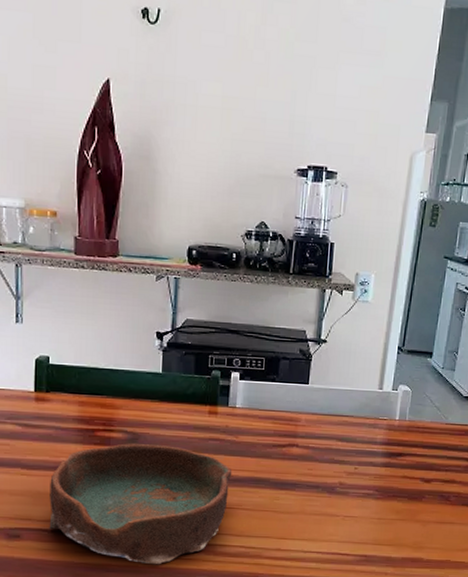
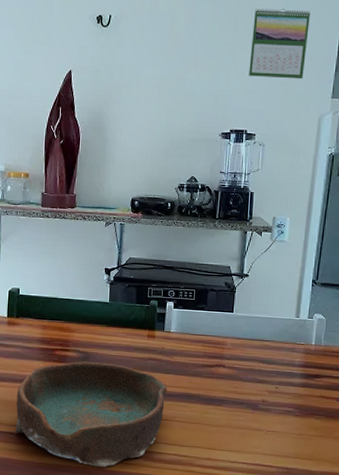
calendar: none [330,14,404,108] -> present [249,8,310,80]

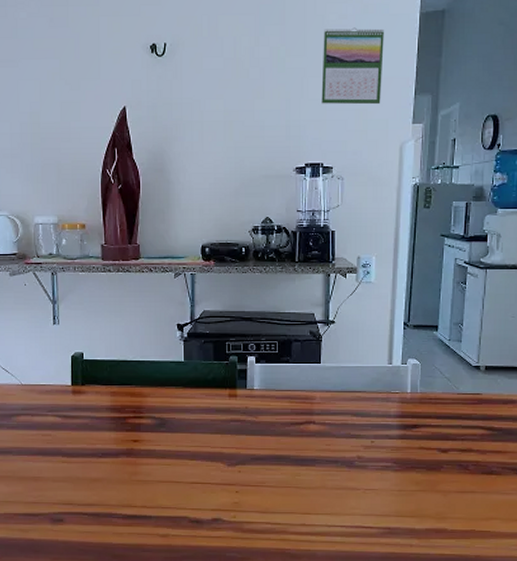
bowl: present [15,361,168,468] -> none [88,427,254,544]

